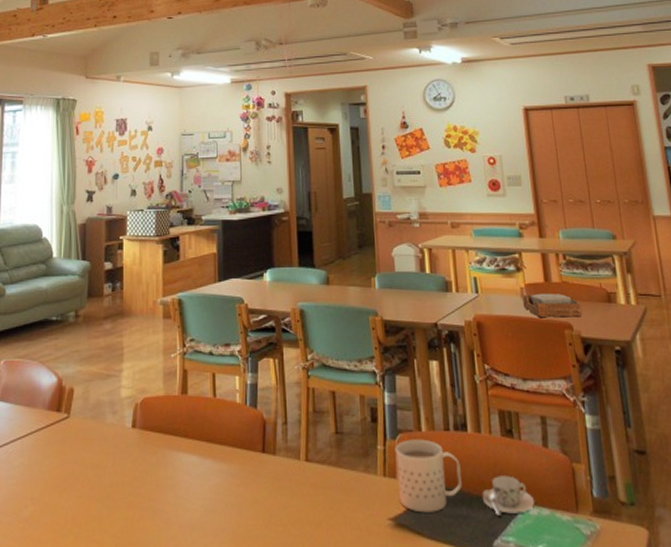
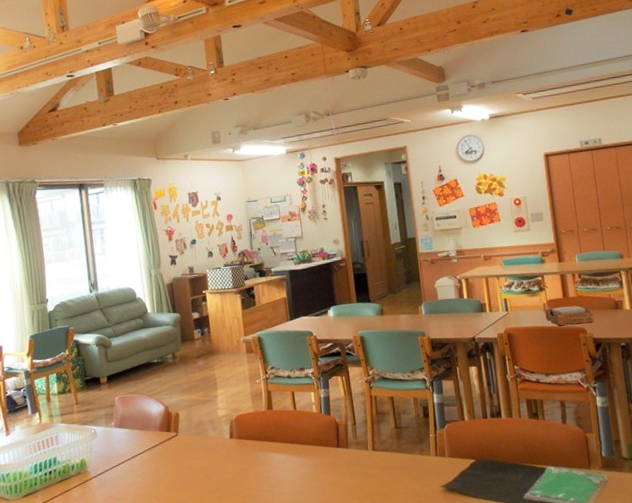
mug: present [395,439,462,513] -> none [444,426,498,480]
teacup: present [482,476,535,515] -> none [514,447,556,476]

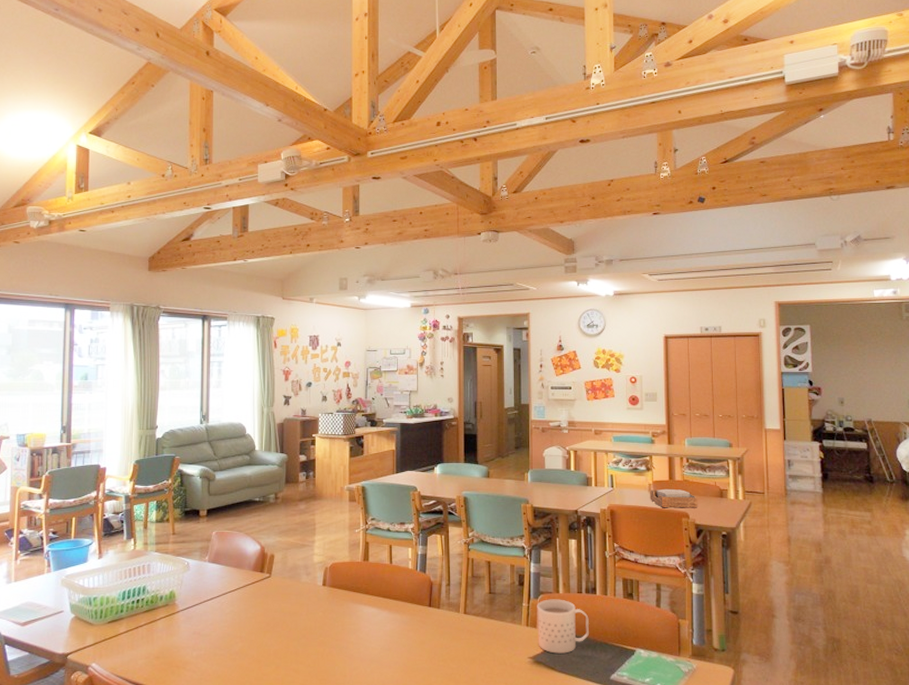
mug: none [444,426,498,480] -> present [537,599,589,654]

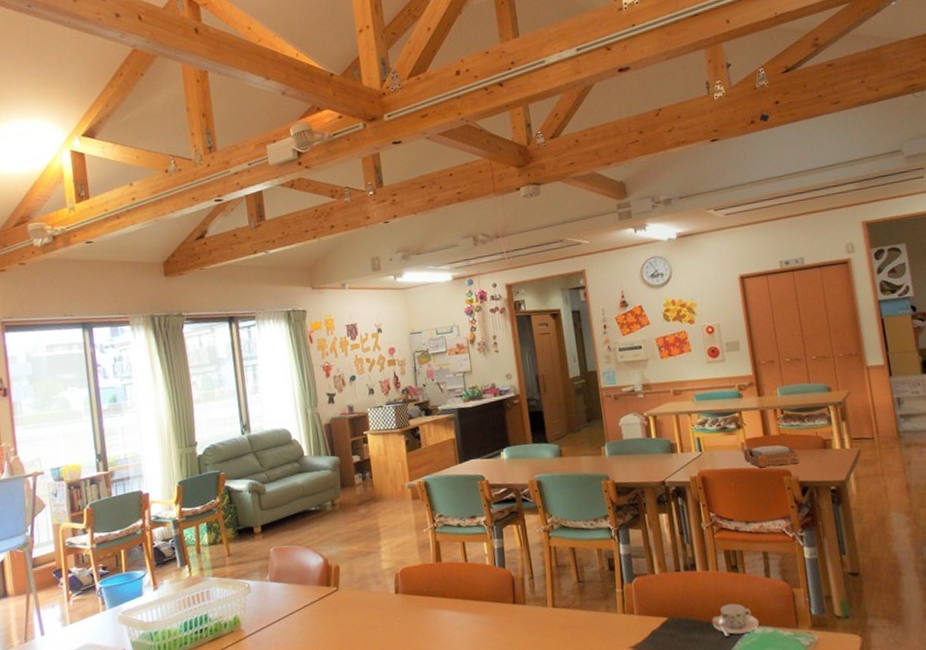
mug: present [537,599,589,654] -> none [632,580,694,640]
teacup: none [604,628,646,657] -> present [712,603,760,637]

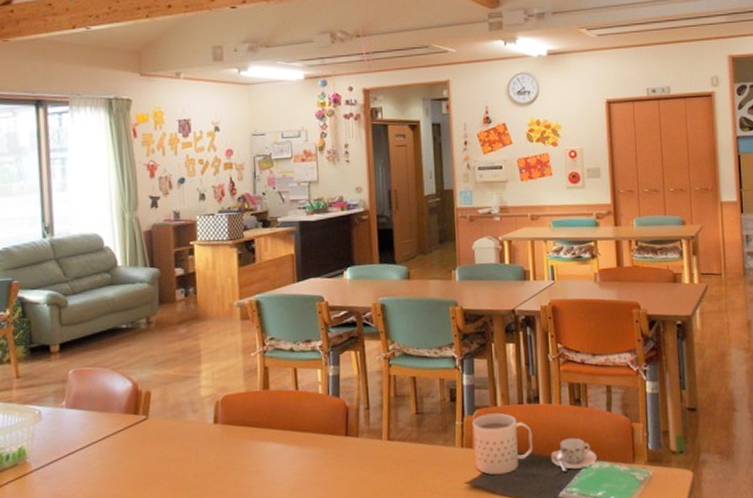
mug: none [632,580,694,640] -> present [472,413,533,475]
napkin holder: present [743,445,799,468] -> none [596,277,649,300]

